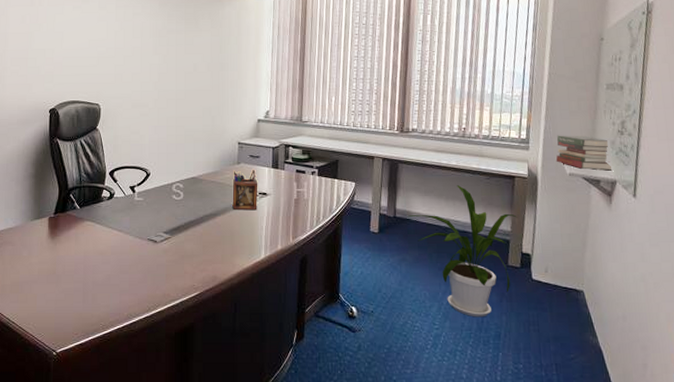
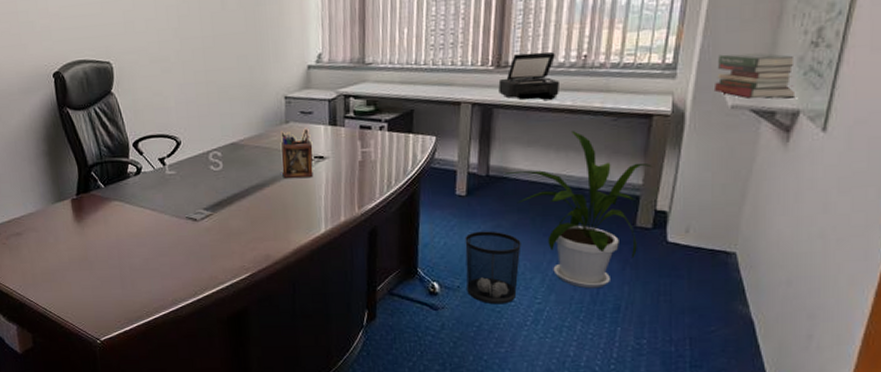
waste bin: none [377,263,422,329] -> present [465,231,521,305]
printer: none [402,123,447,160] -> present [498,52,561,101]

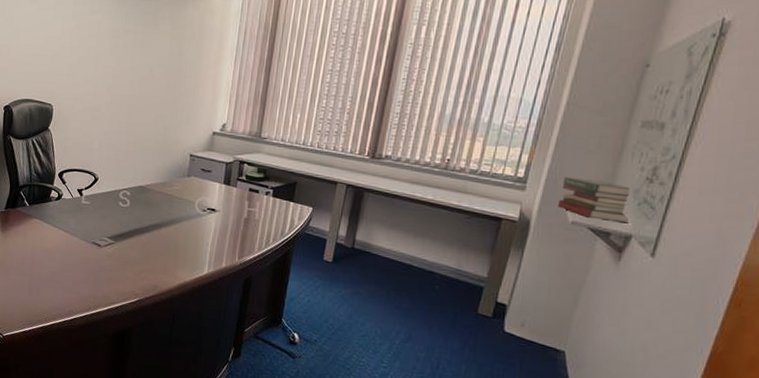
desk organizer: present [281,129,314,178] -> none [178,184,208,226]
waste bin: present [465,231,521,305] -> none [323,294,375,363]
printer: present [498,52,561,101] -> none [371,149,425,192]
house plant: present [505,131,652,289] -> none [368,222,497,363]

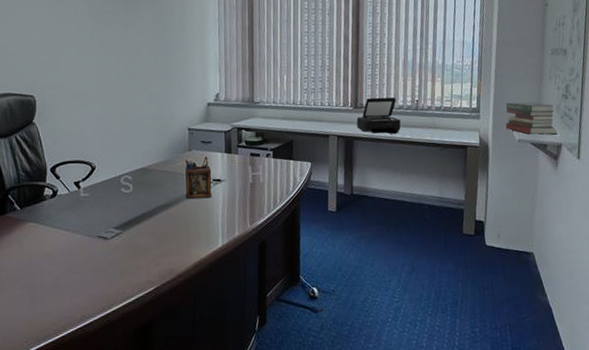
desk organizer: none [178,184,208,226] -> present [184,156,212,199]
printer: none [371,149,425,192] -> present [356,97,401,134]

